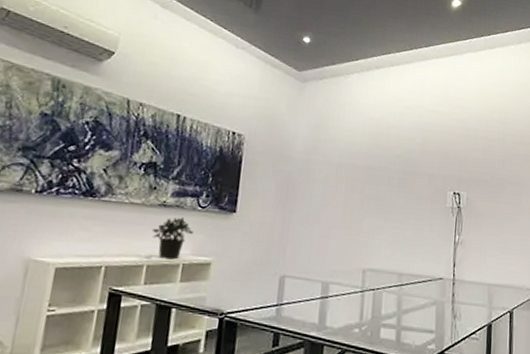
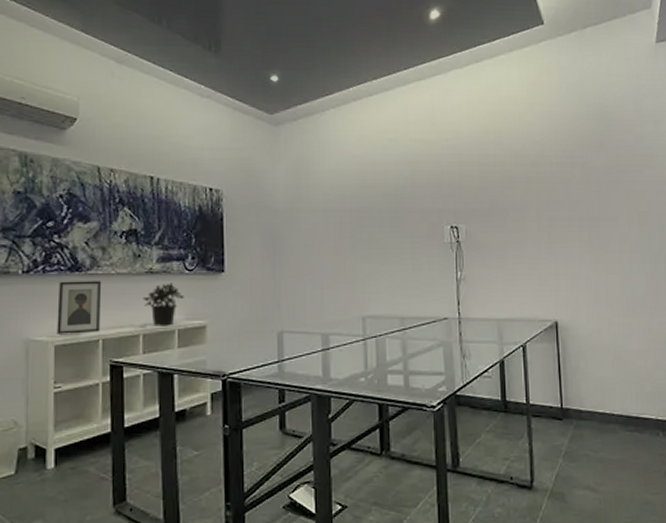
picture frame: none [59,204,114,259] -> present [57,281,102,334]

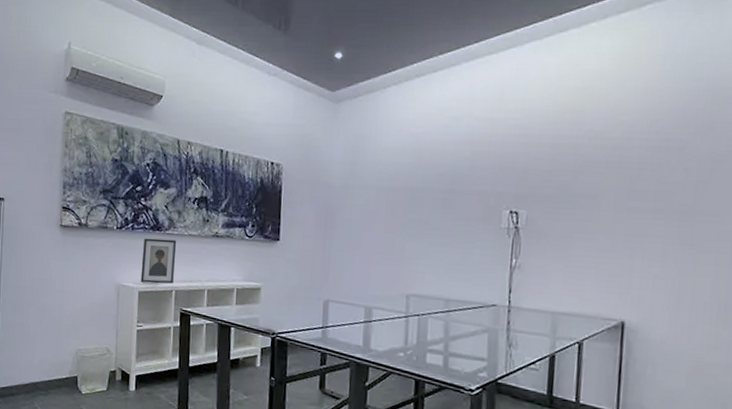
potted plant: present [142,283,184,326] -> none [209,246,243,285]

